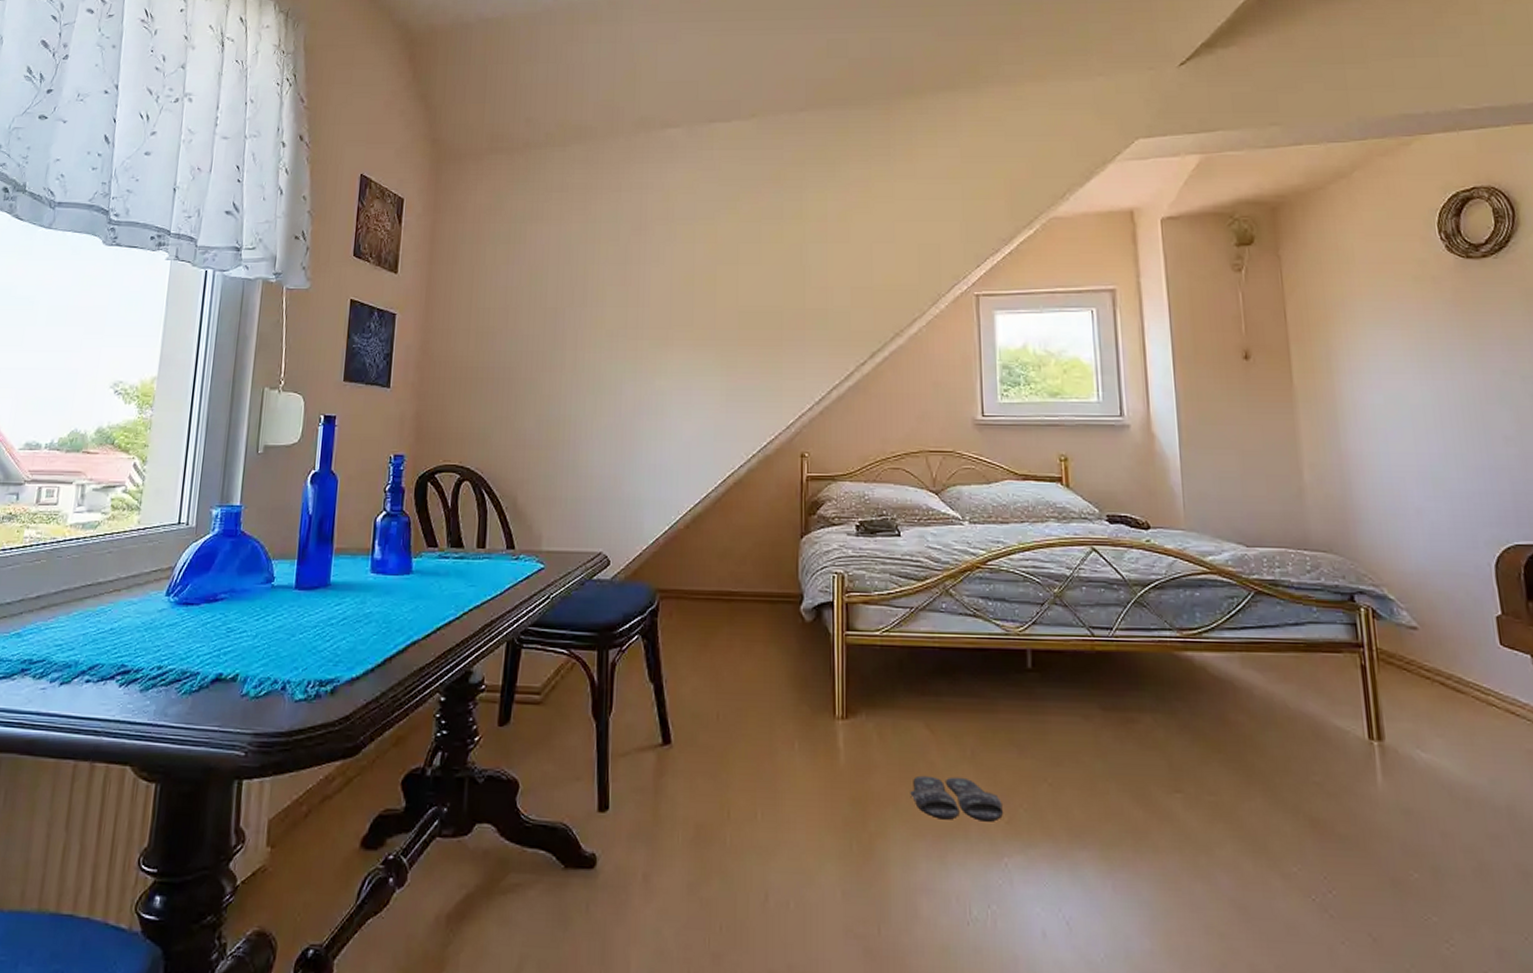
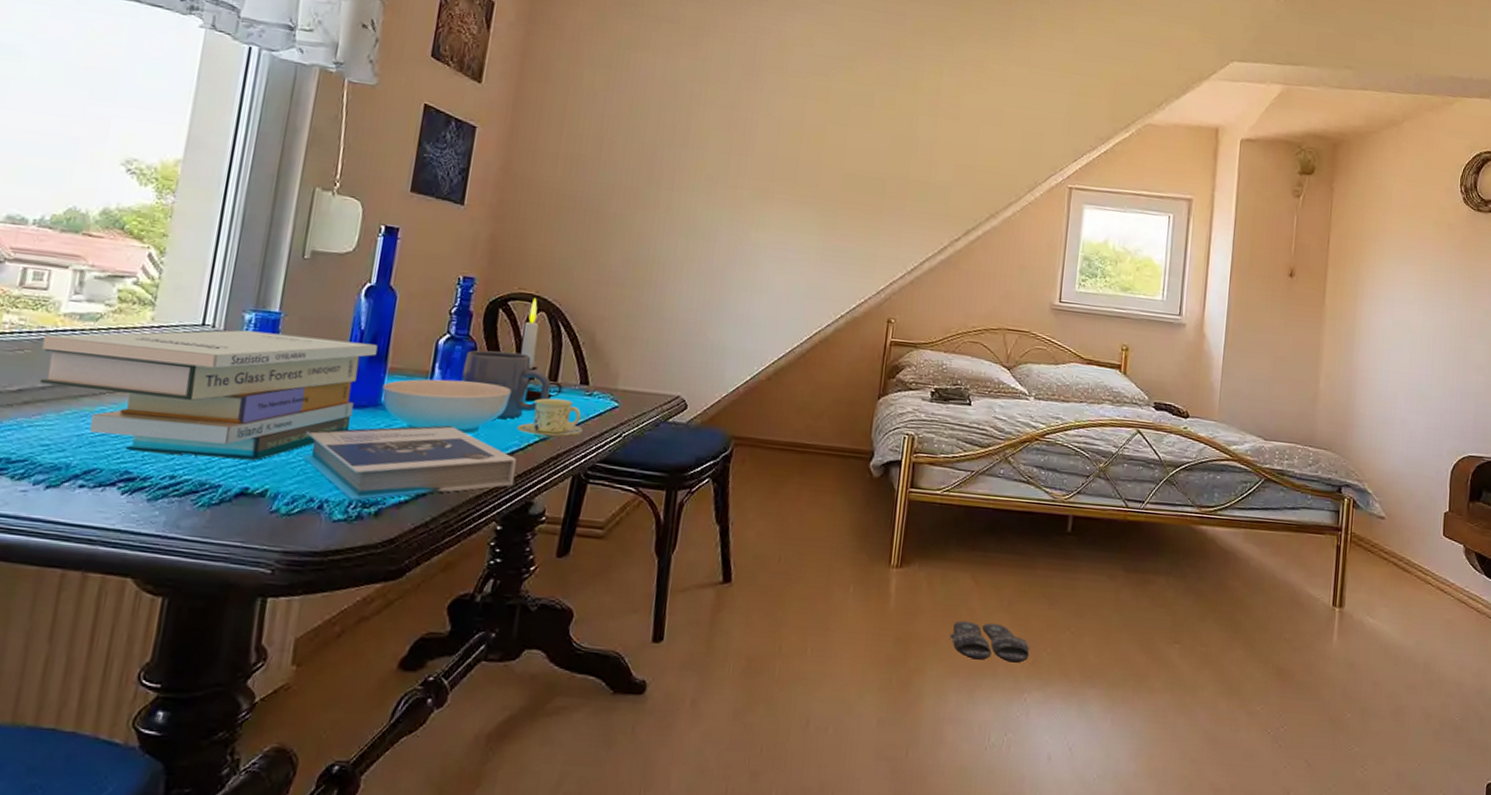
books: none [54,525,324,647] -> present [40,330,378,460]
hardback book: none [266,599,454,681] -> present [302,425,517,502]
bowl: none [330,555,445,607] -> present [382,379,513,434]
mug: none [398,523,480,590] -> present [461,350,551,420]
candle: none [449,469,490,570] -> present [520,298,562,402]
cup and saucer: none [451,565,514,605] -> present [516,398,584,439]

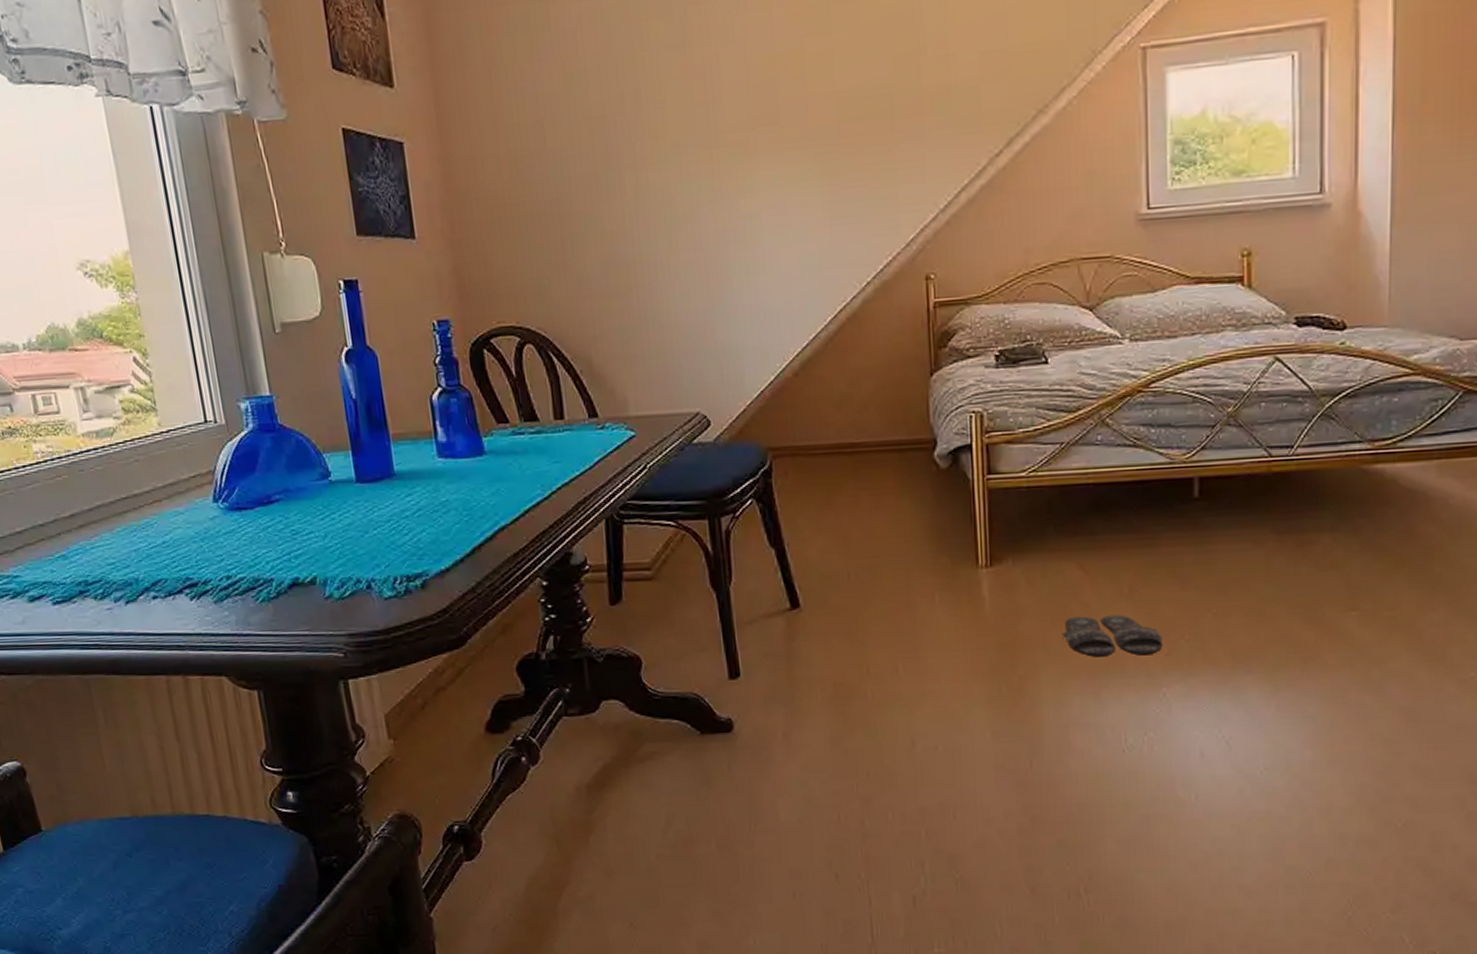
books: present [40,330,378,460] -> none [73,412,375,558]
hardback book: present [302,425,517,502] -> none [333,484,548,577]
bowl: present [382,379,513,434] -> none [390,433,521,494]
mug: present [461,350,551,420] -> none [463,394,560,470]
cup and saucer: present [516,398,584,439] -> none [535,437,605,483]
candle: present [520,298,562,402] -> none [513,330,572,446]

